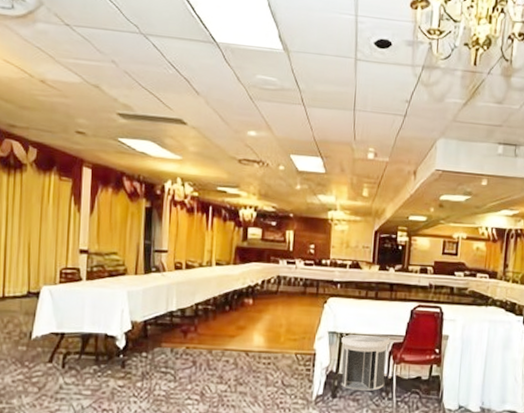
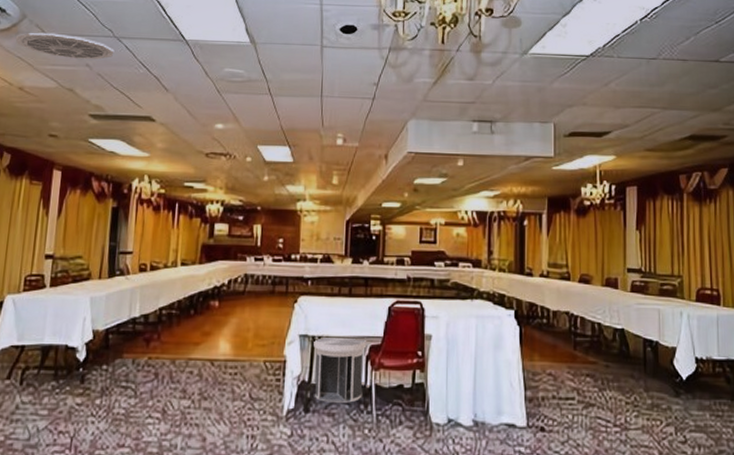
ceiling vent: none [33,21,141,57] -> present [15,32,114,60]

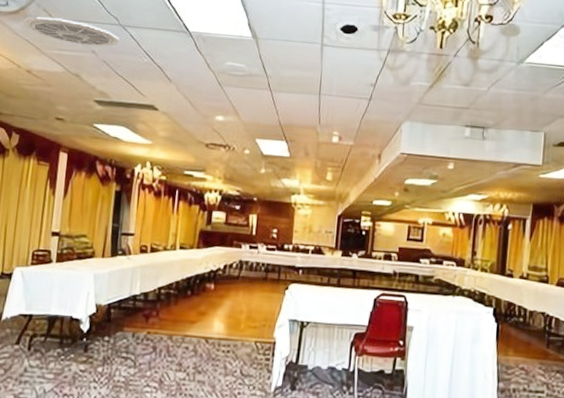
trash can: present [313,335,367,403] -> none [301,321,353,384]

